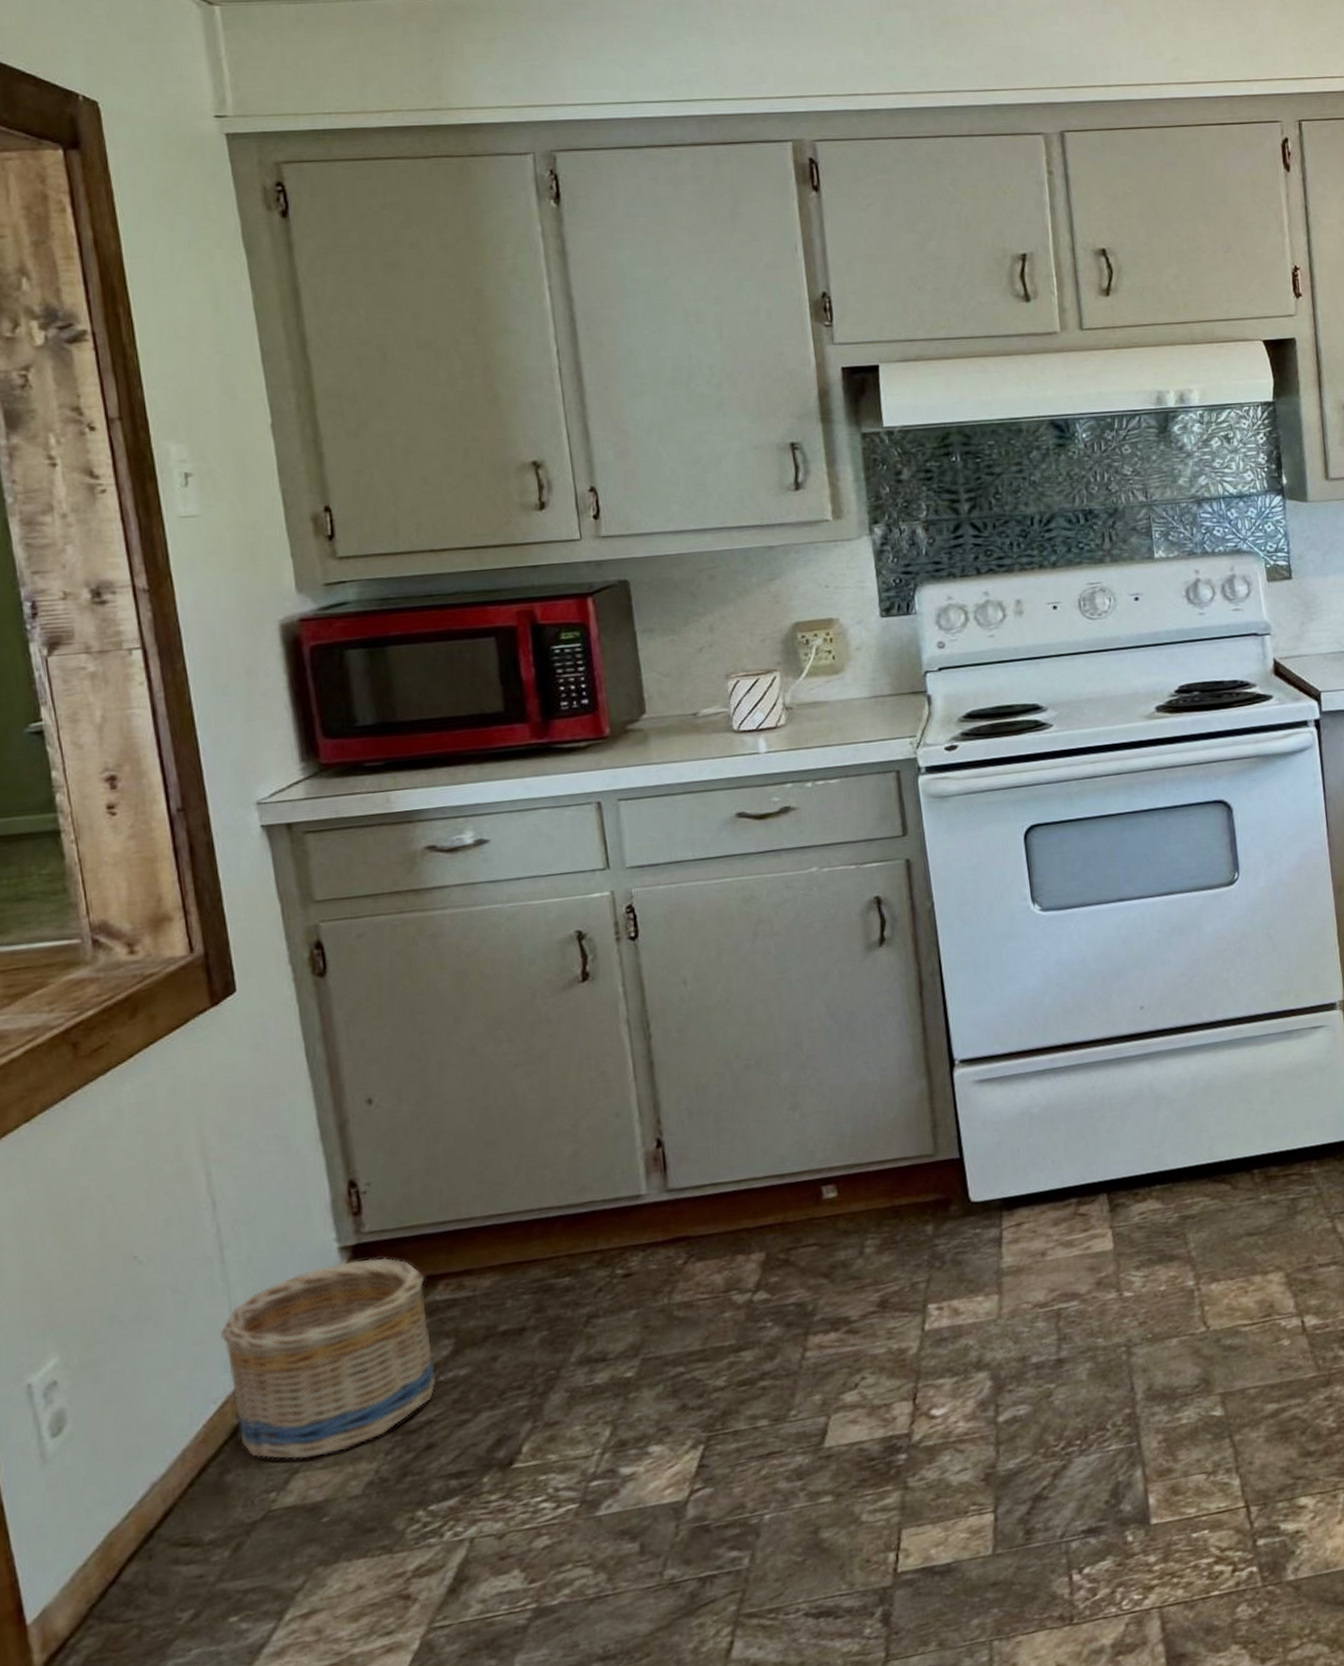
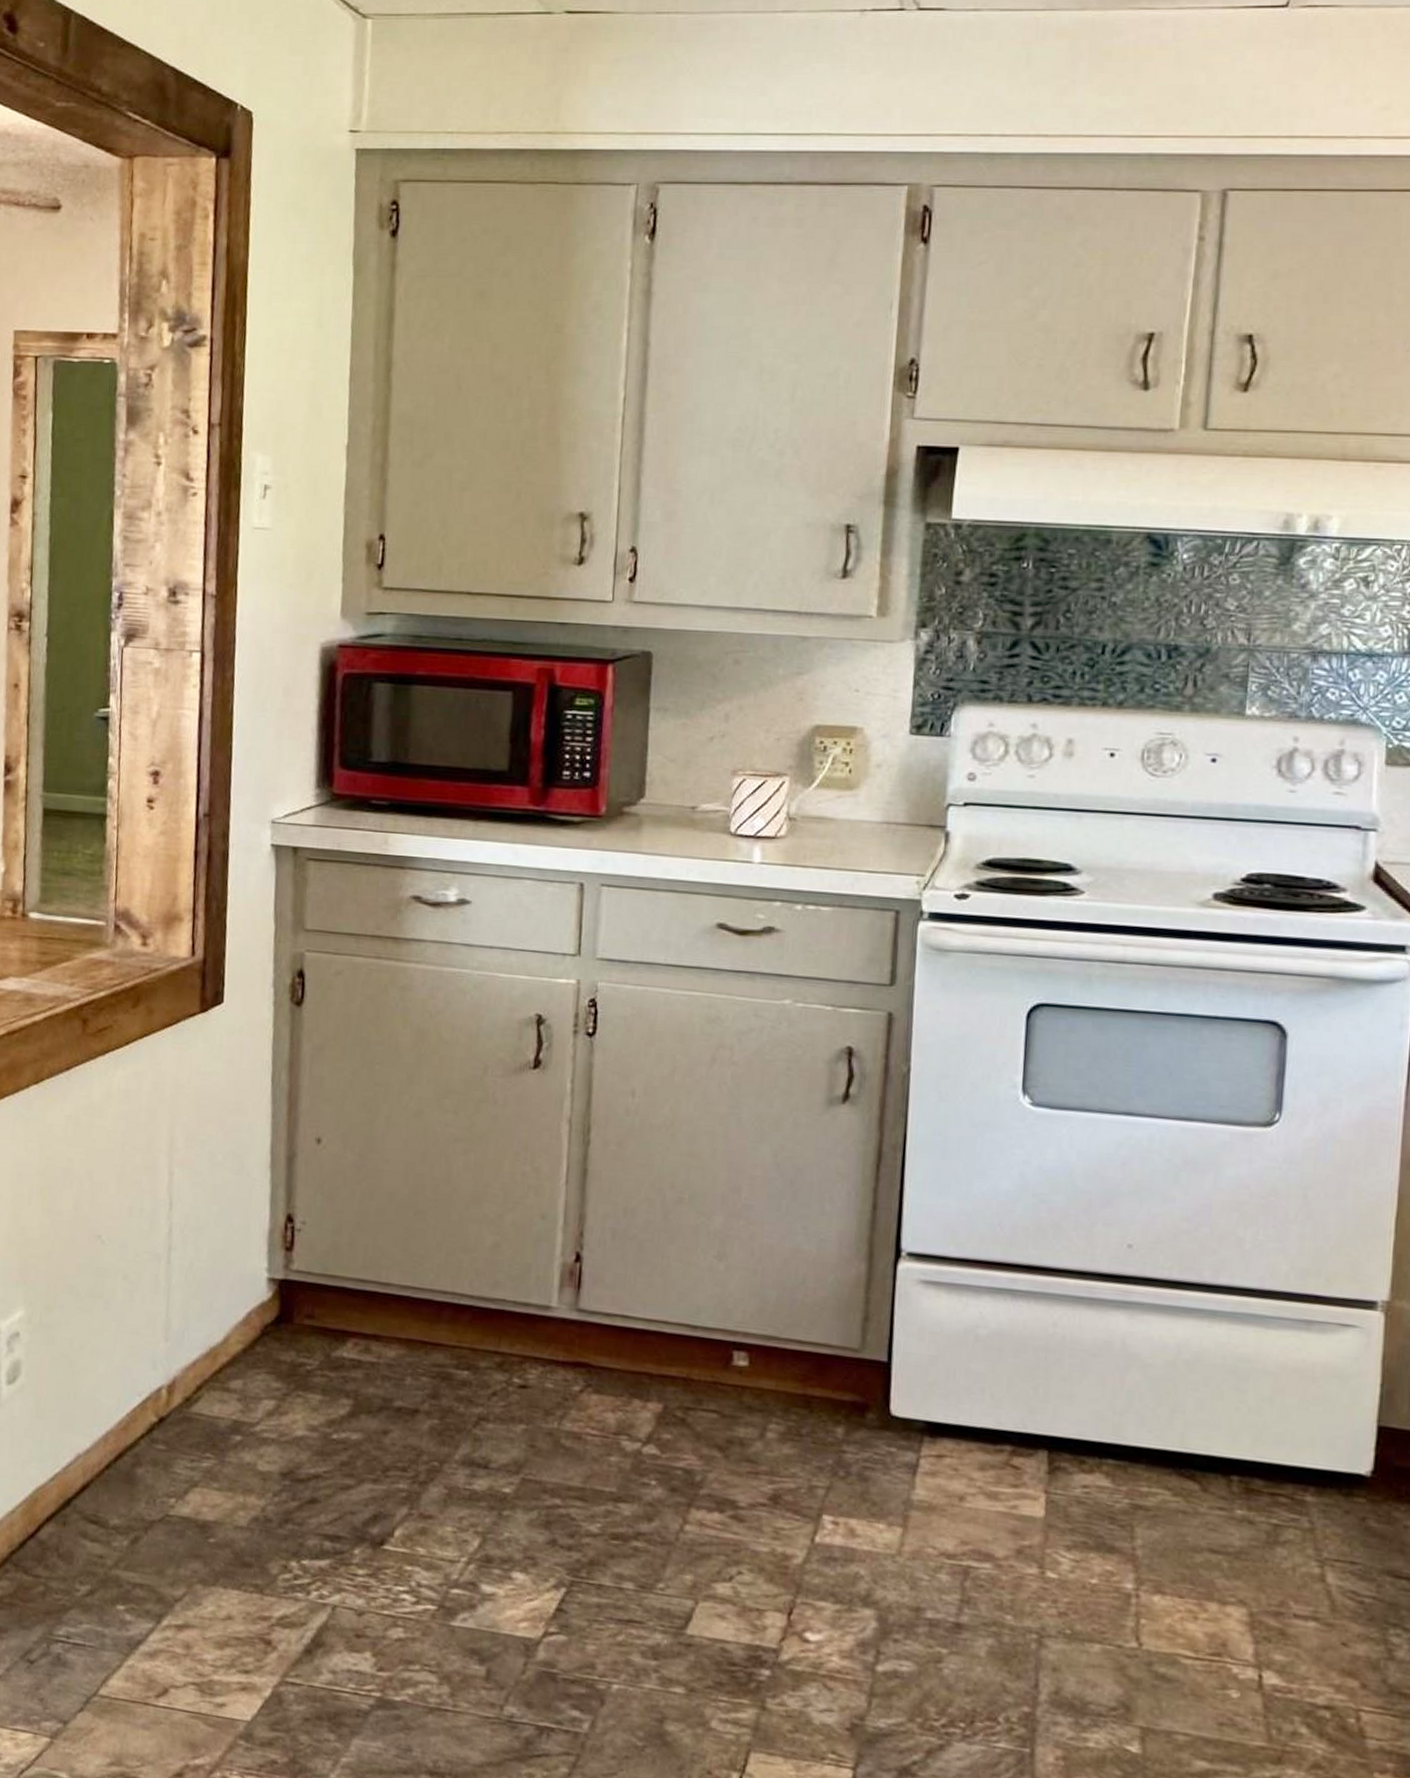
basket: present [221,1257,437,1460] -> none [155,1292,337,1479]

